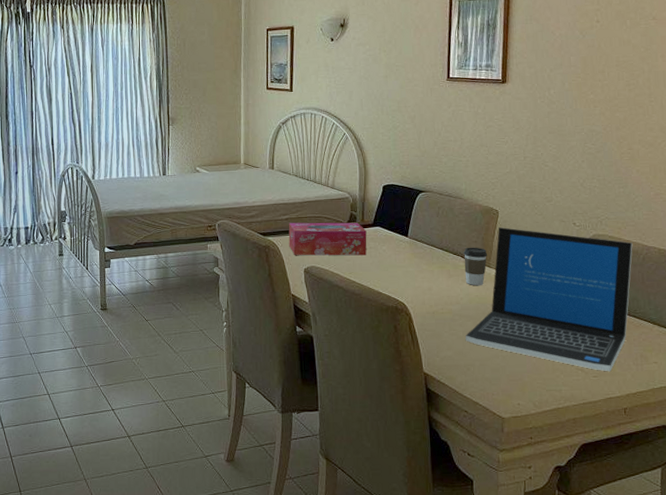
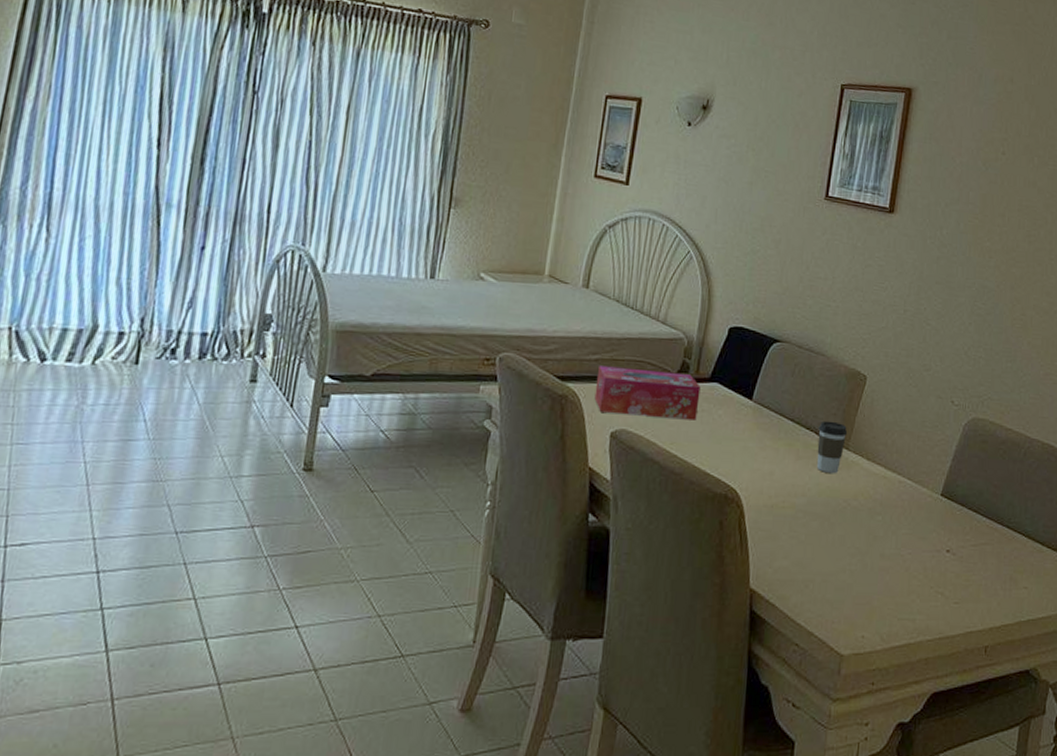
laptop: present [465,227,633,372] -> none [807,398,1015,598]

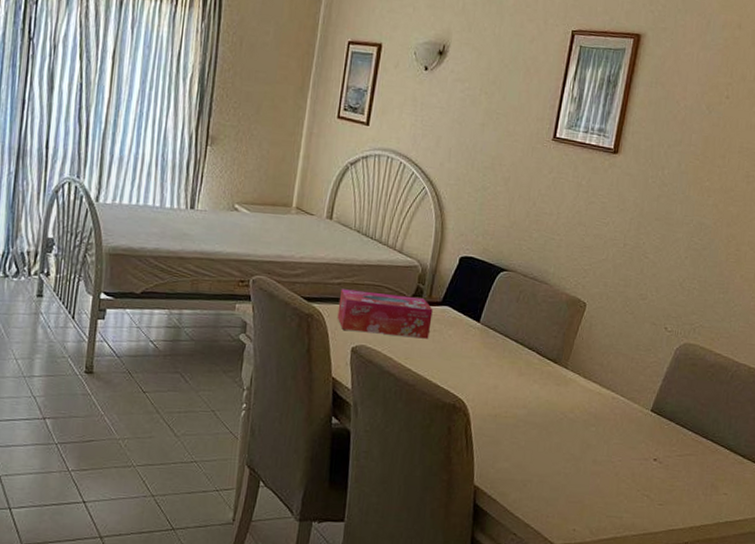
coffee cup: present [817,420,848,473] -> none [538,342,567,389]

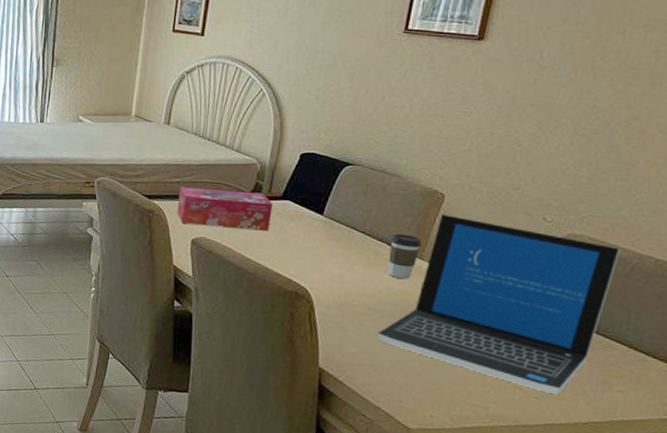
laptop: none [526,323,723,501] -> present [376,214,621,395]
coffee cup: none [538,342,567,389] -> present [388,233,422,279]

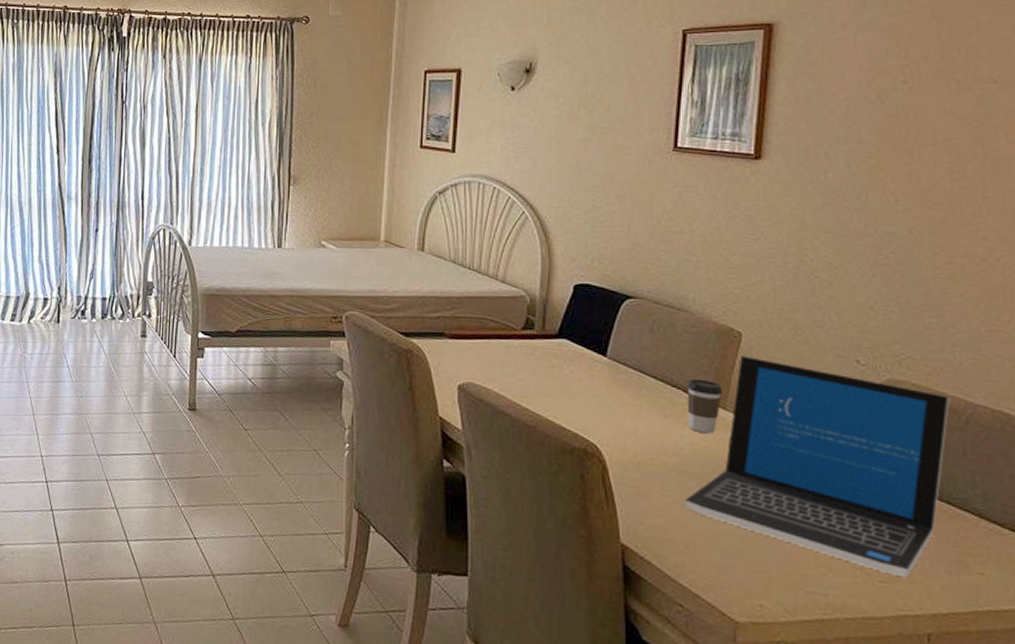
tissue box: present [177,187,273,231] -> none [439,323,548,376]

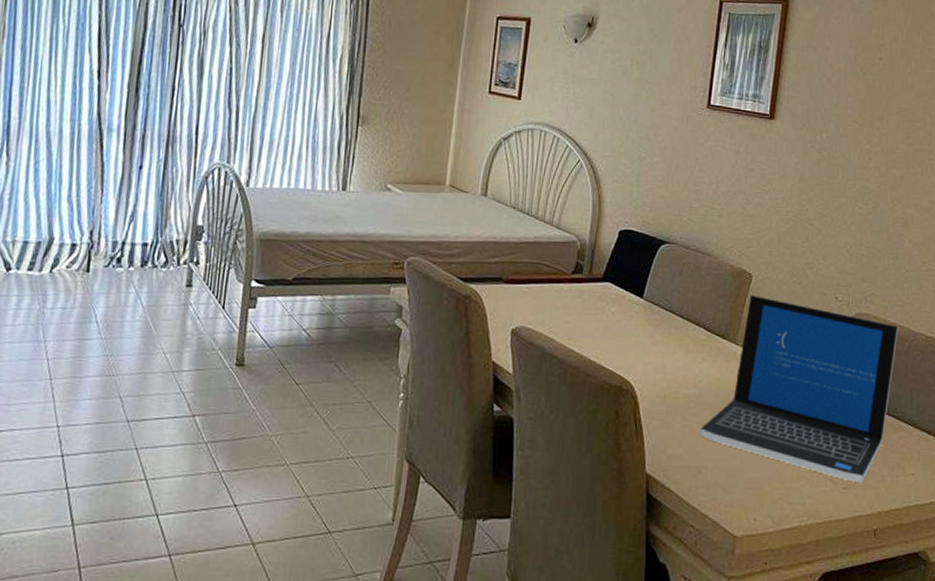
coffee cup: present [687,378,723,433] -> none [706,317,735,366]

